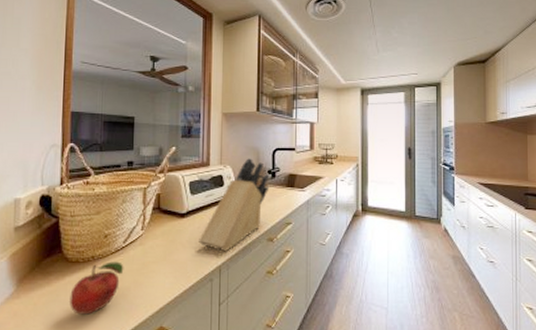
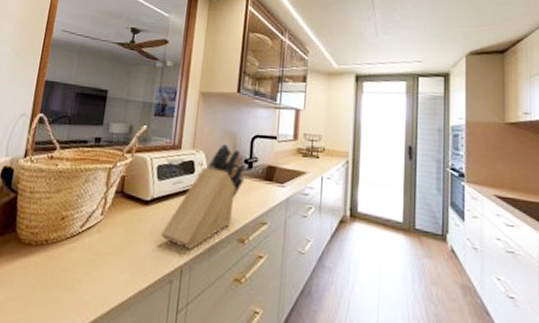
fruit: present [69,261,124,315] -> none [15,247,78,307]

